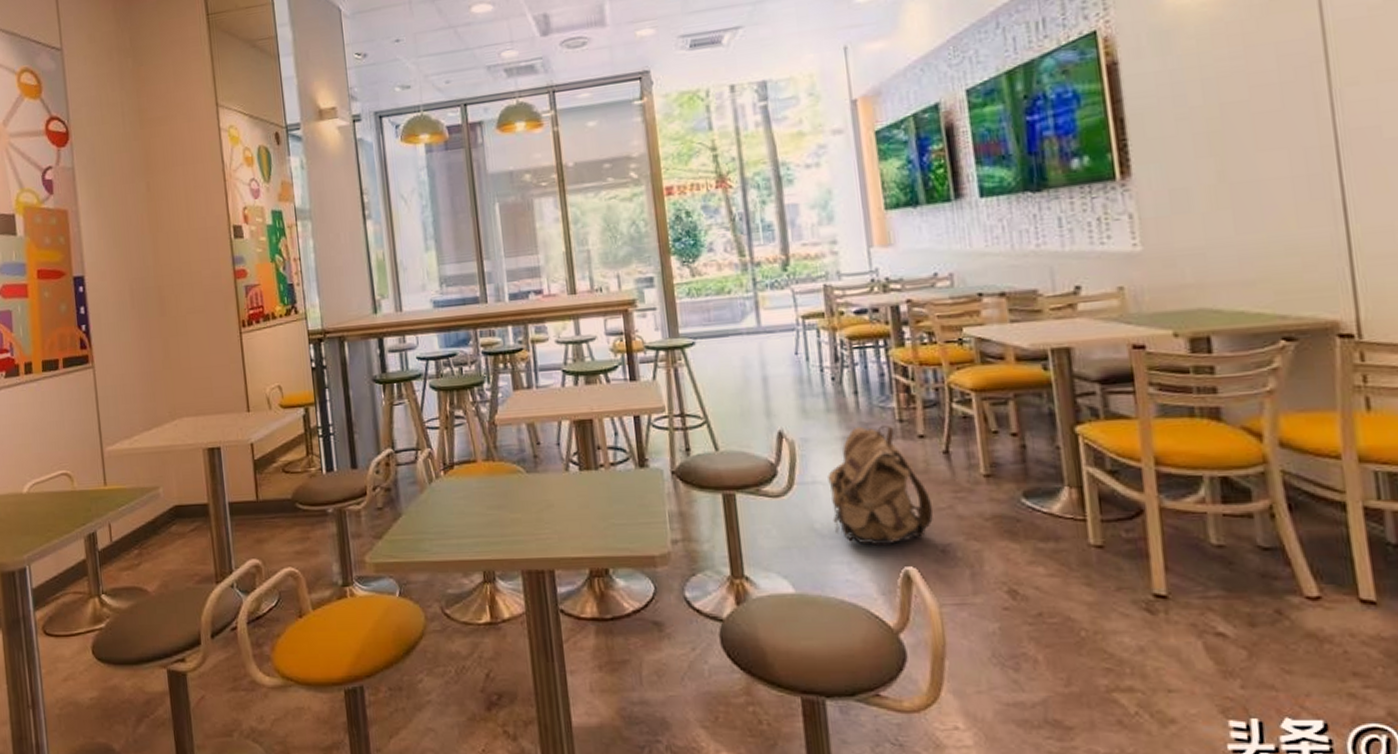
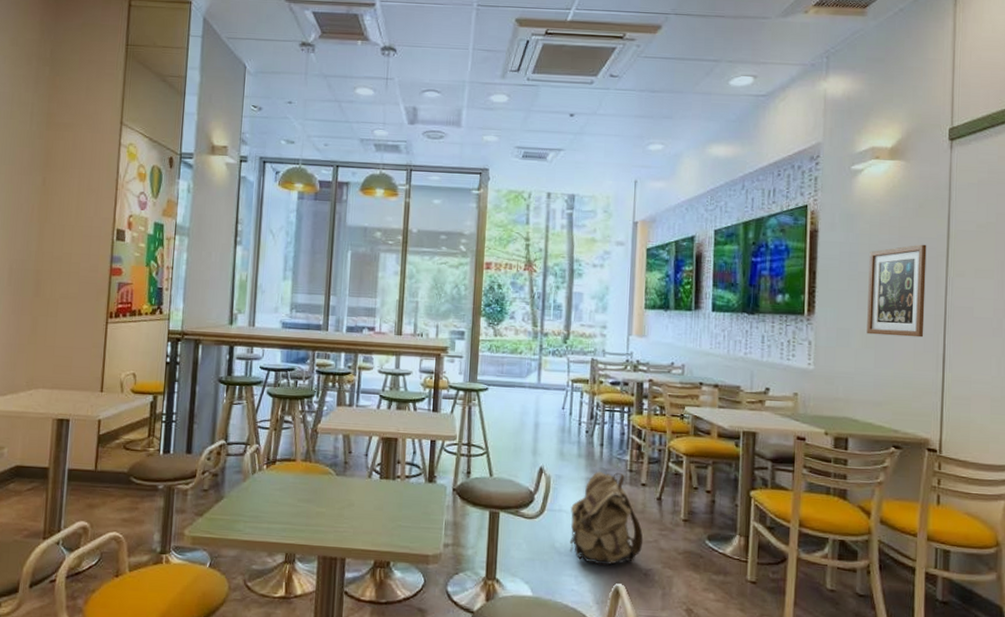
wall art: none [1202,50,1307,191] -> present [867,244,927,338]

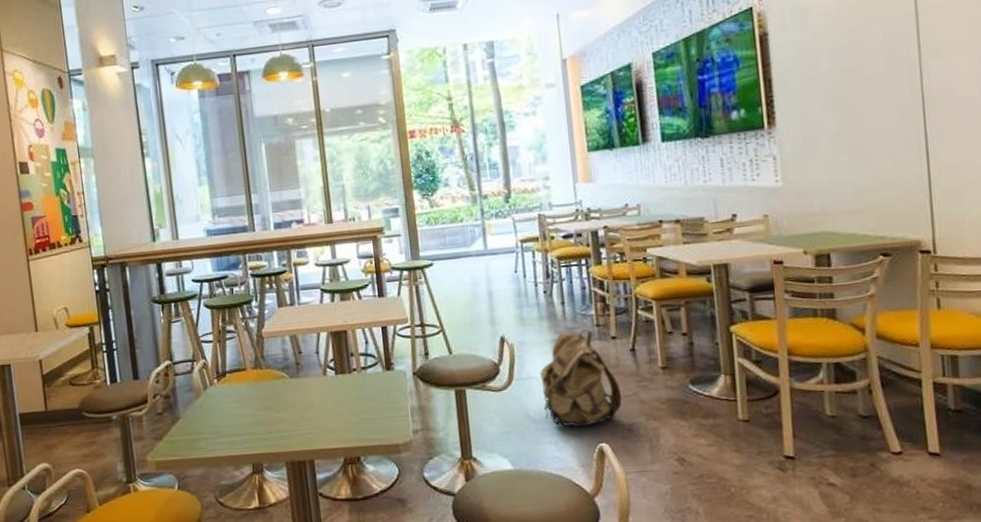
wall art: present [867,244,927,338] -> none [829,27,902,138]

